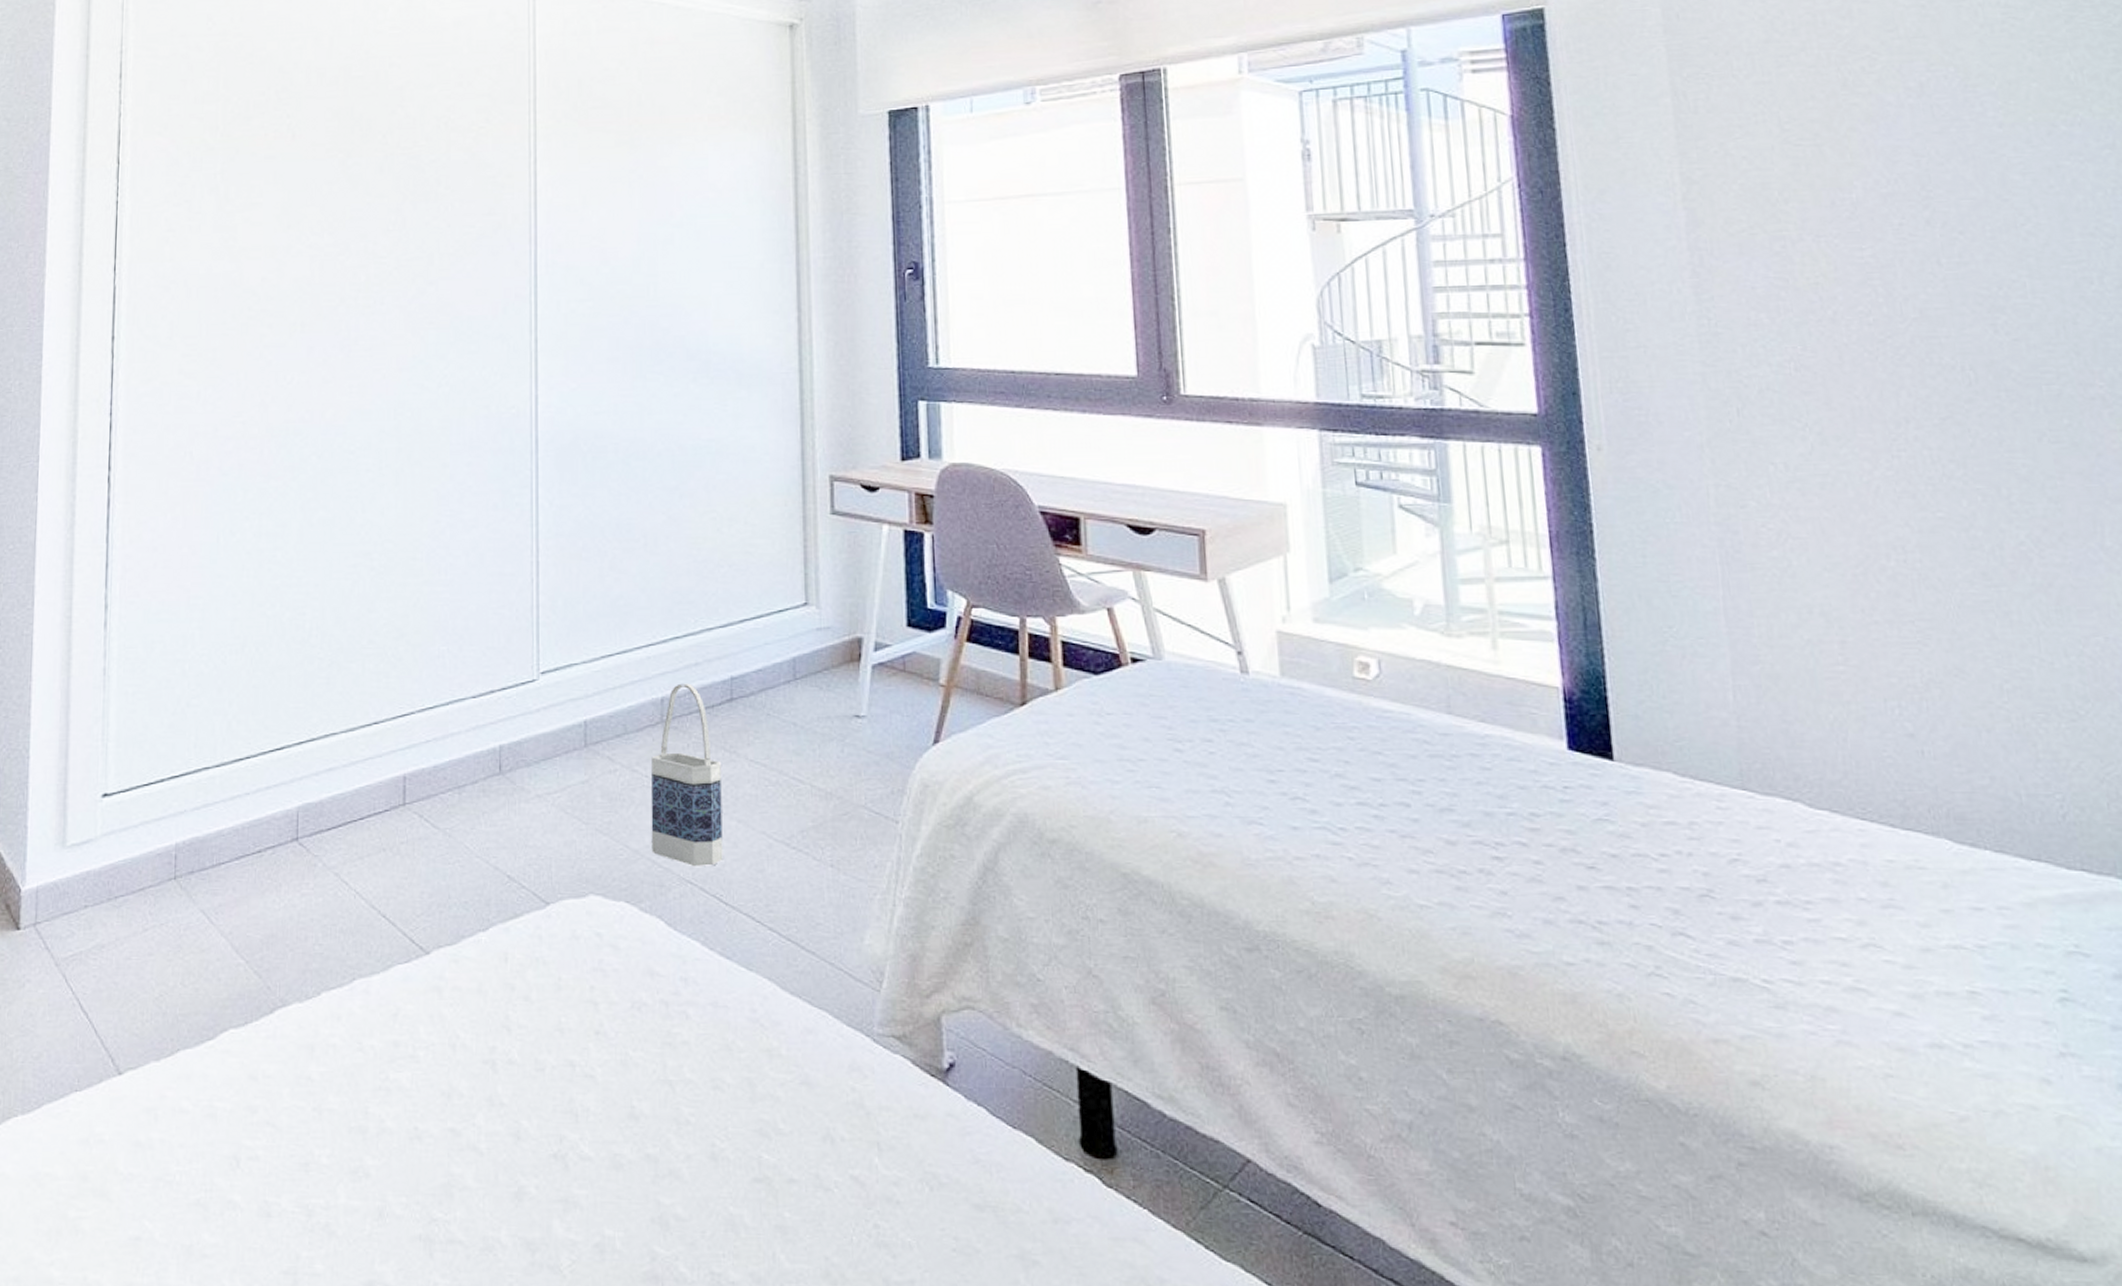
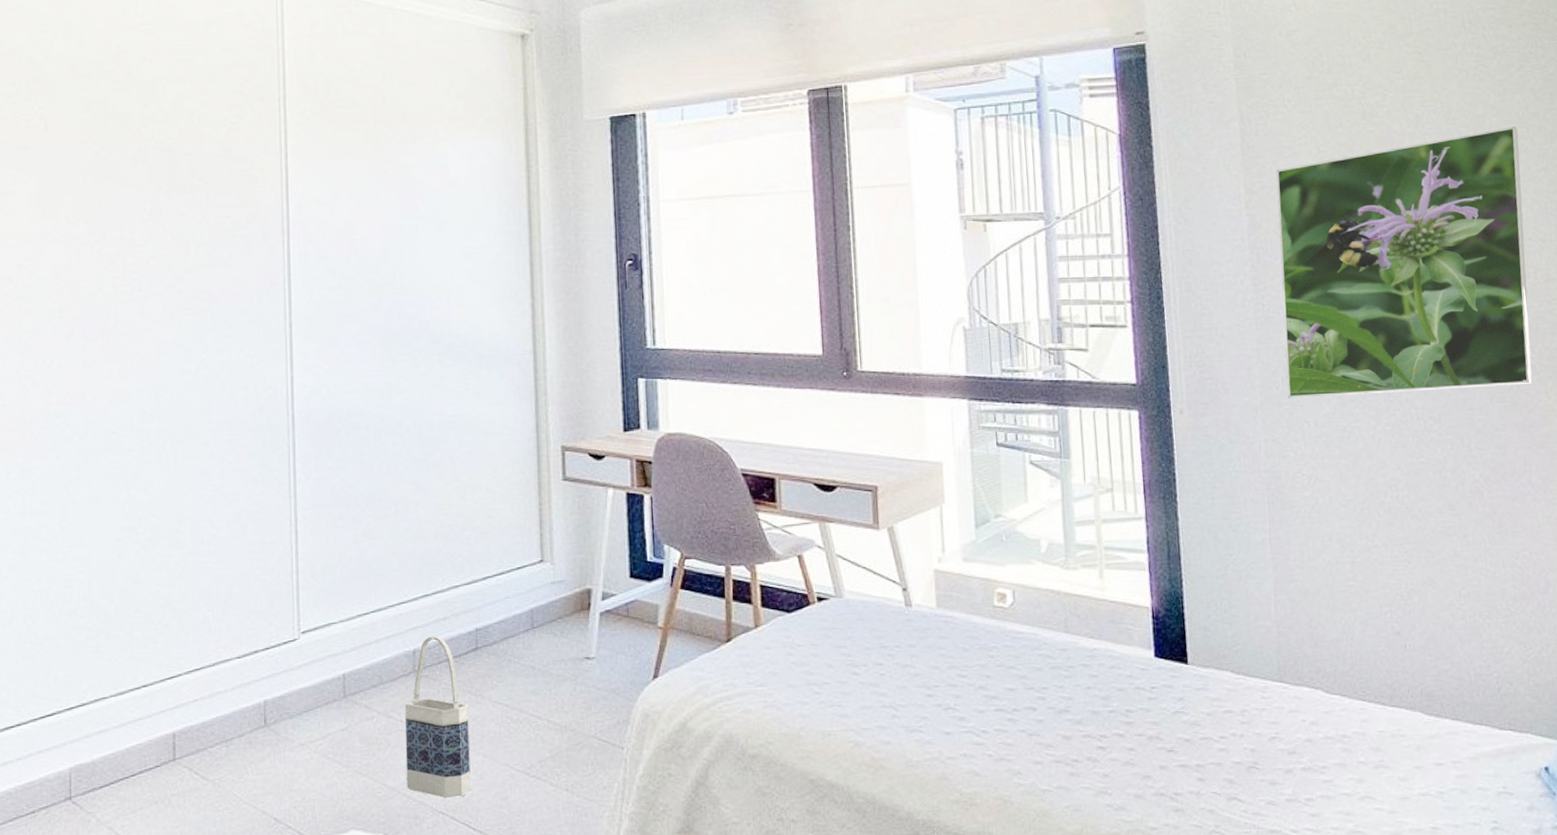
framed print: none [1723,93,2101,434] -> present [1276,127,1532,399]

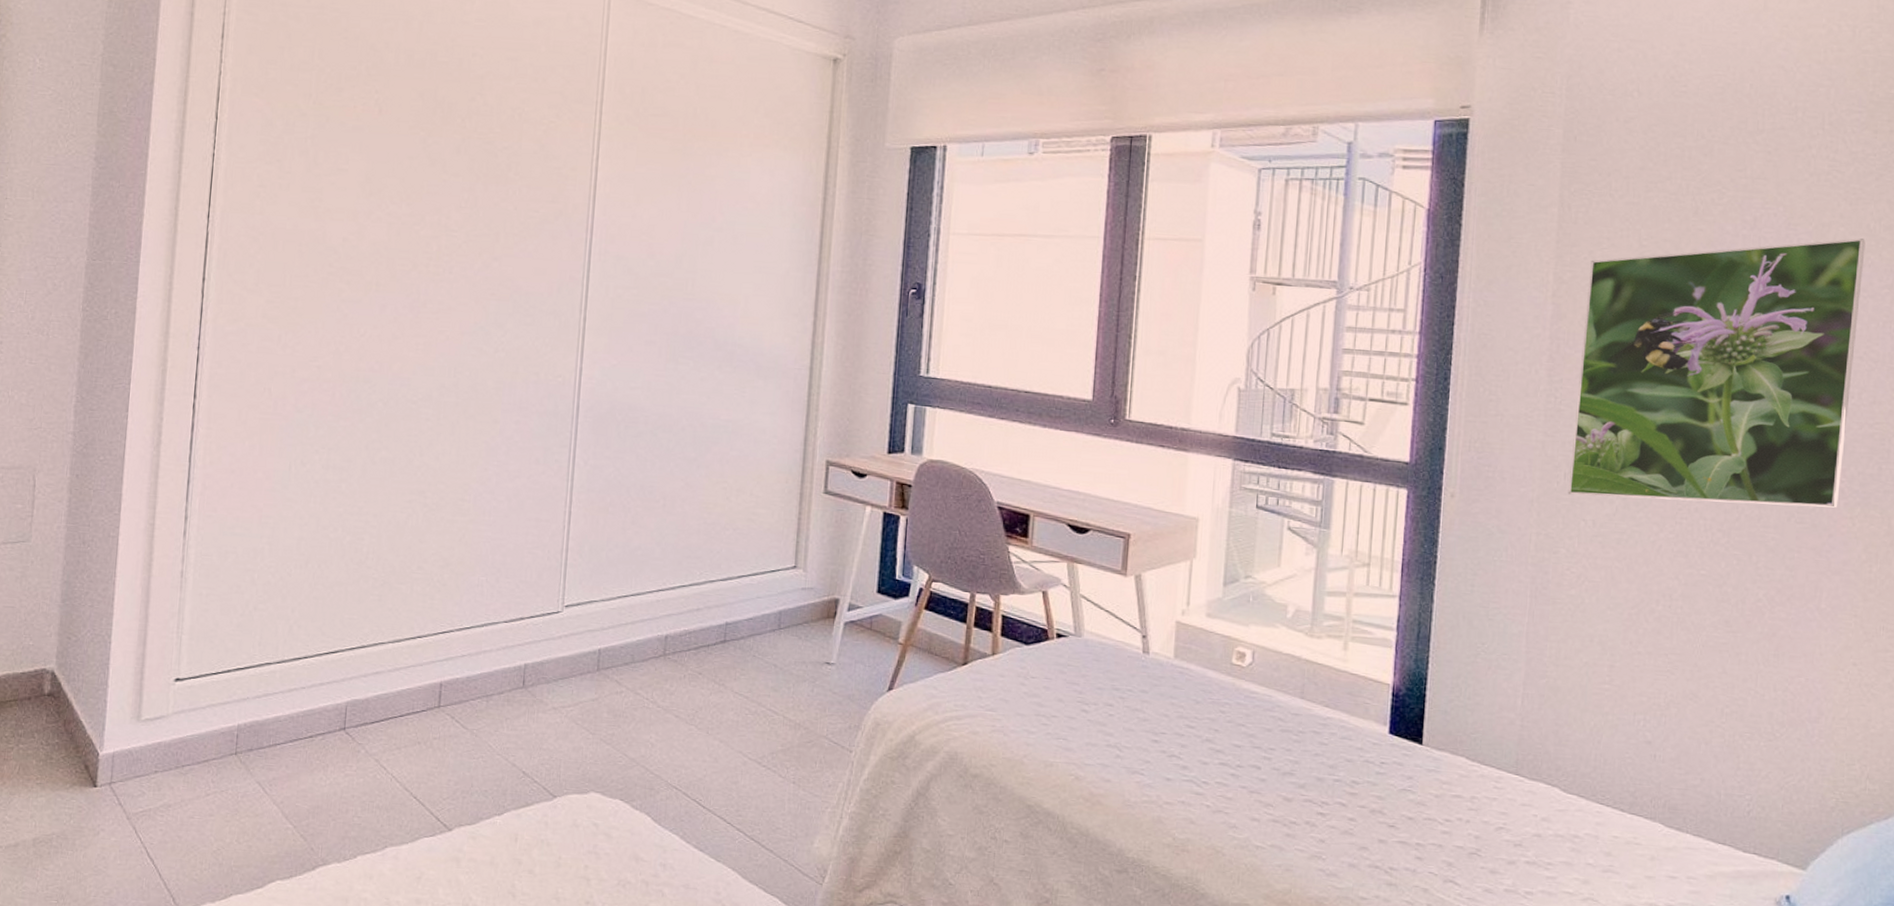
bag: present [405,636,471,799] -> none [646,624,711,776]

